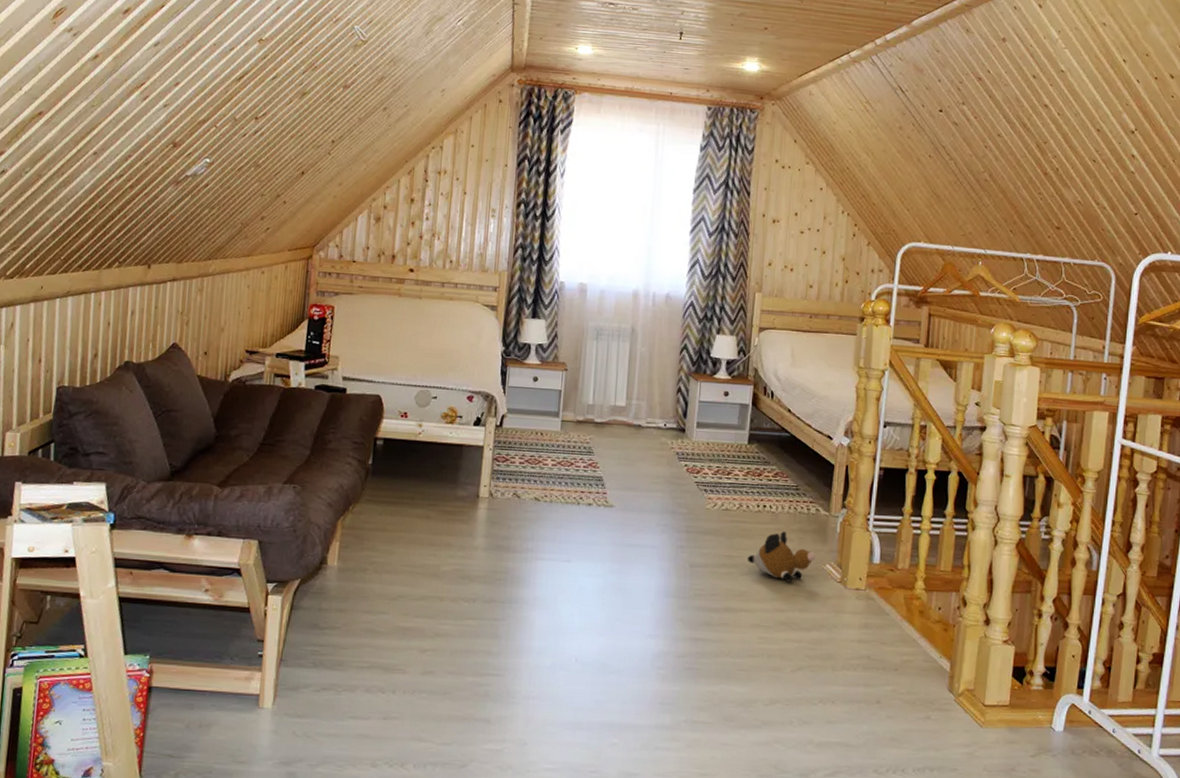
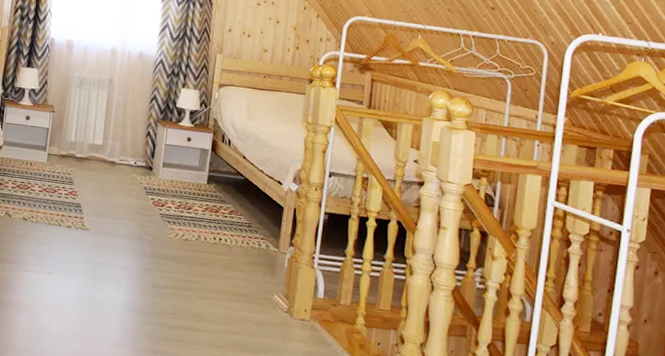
plush toy: present [748,531,816,582] -> none [204,262,265,309]

